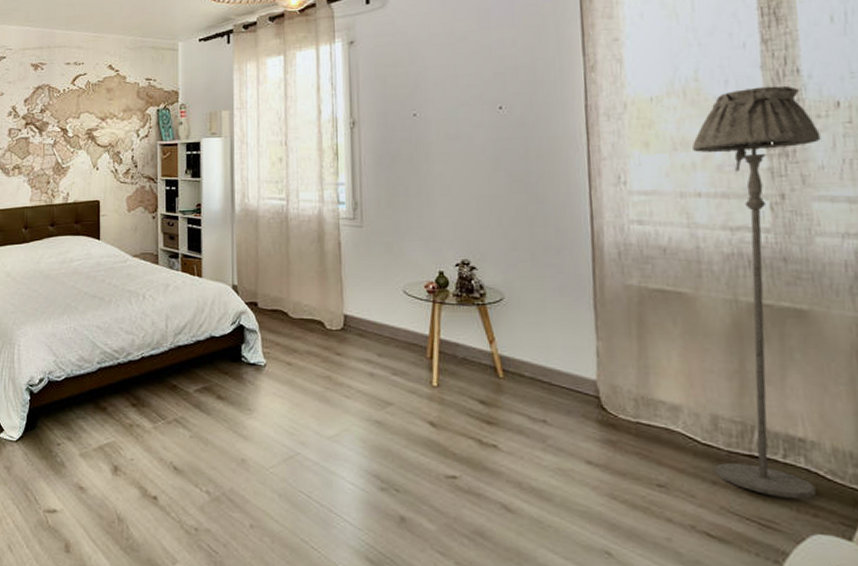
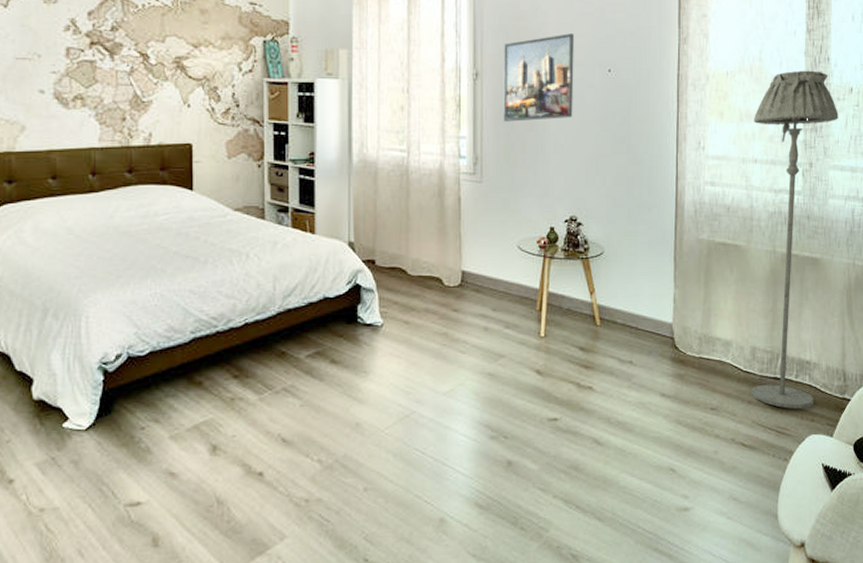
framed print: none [381,74,460,167] -> present [503,33,574,122]

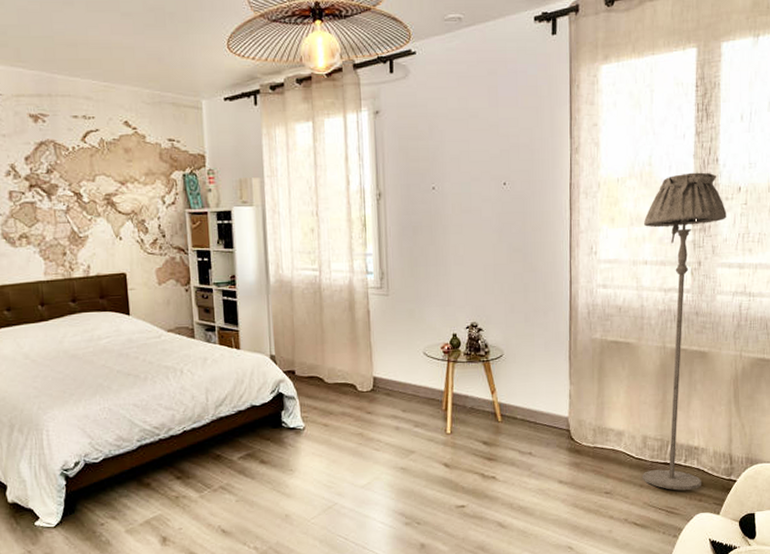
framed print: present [503,33,574,122] -> none [404,150,471,238]

